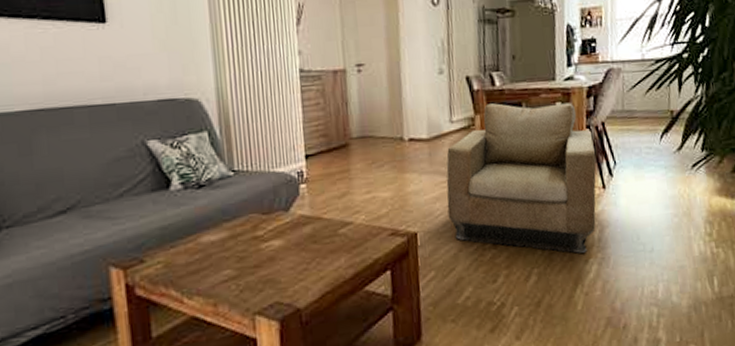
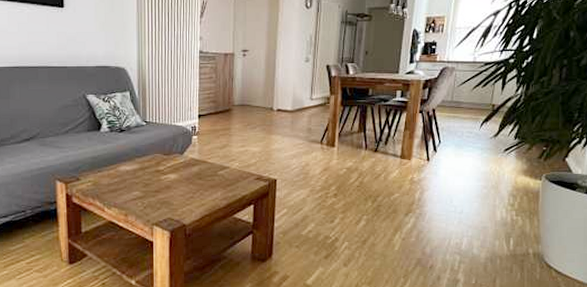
armchair: present [446,103,596,254] -> none [301,88,425,209]

